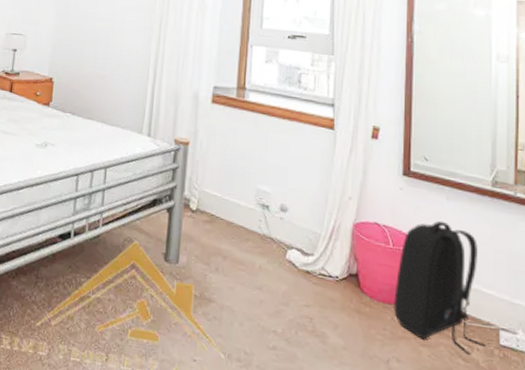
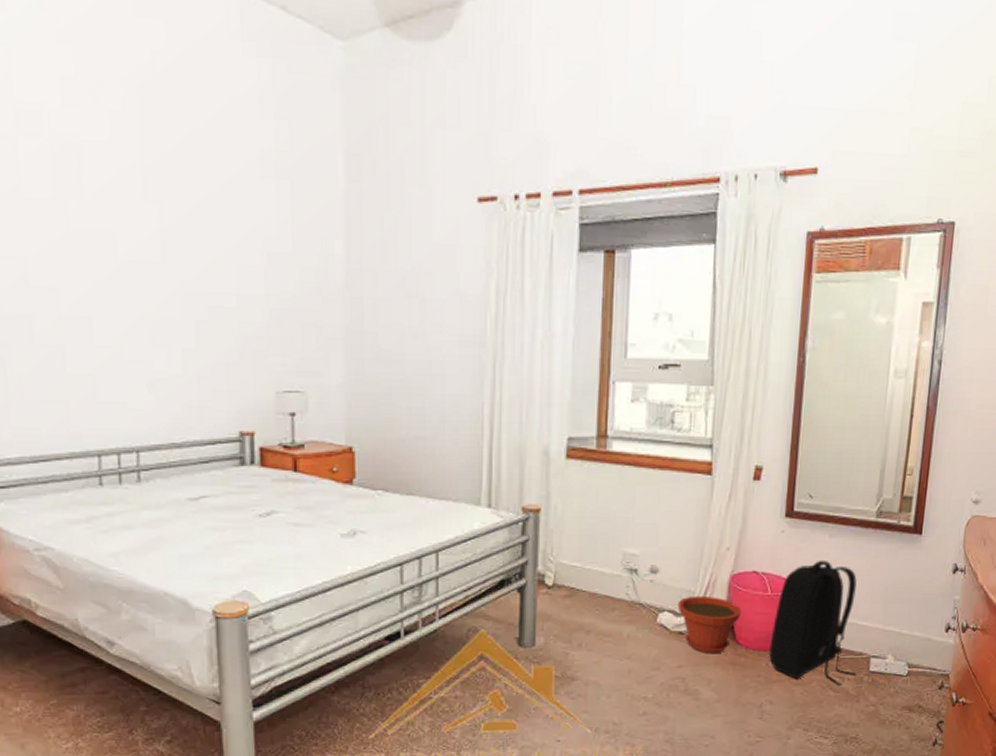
plant pot: none [305,238,365,299] -> present [677,595,742,654]

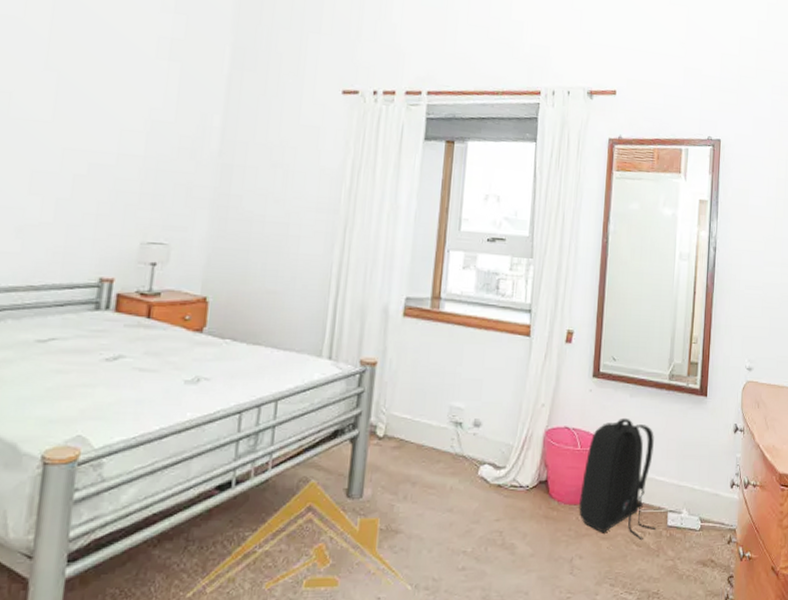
plant pot: present [677,595,742,654] -> none [497,449,555,508]

